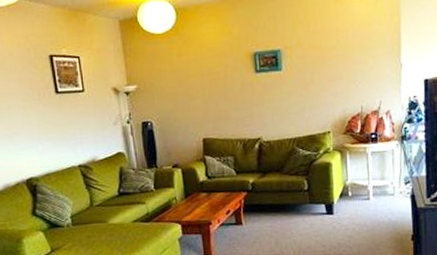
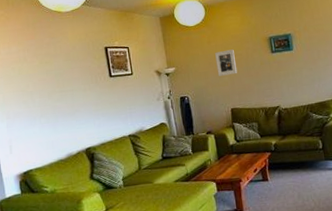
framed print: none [186,65,213,98] -> present [215,49,238,76]

